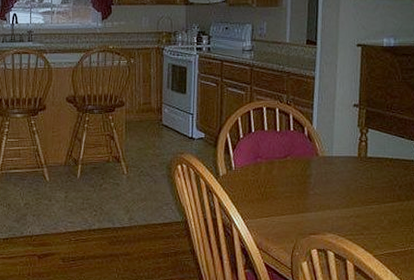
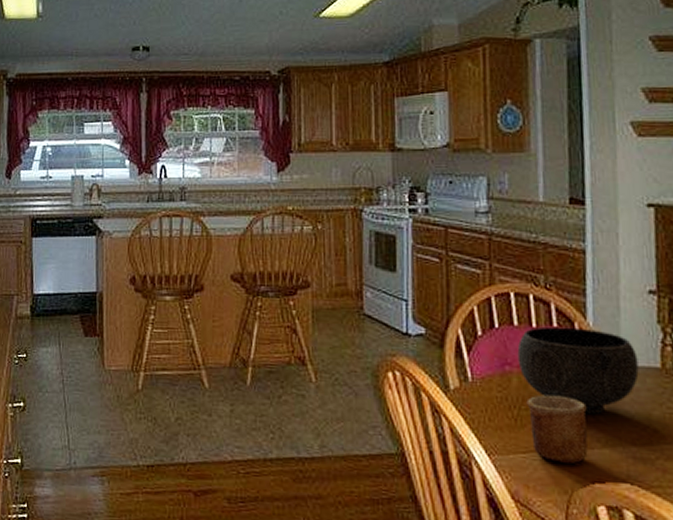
bowl: none [266,130,344,190] -> present [517,326,639,415]
cup: none [270,177,309,223] -> present [526,395,588,464]

